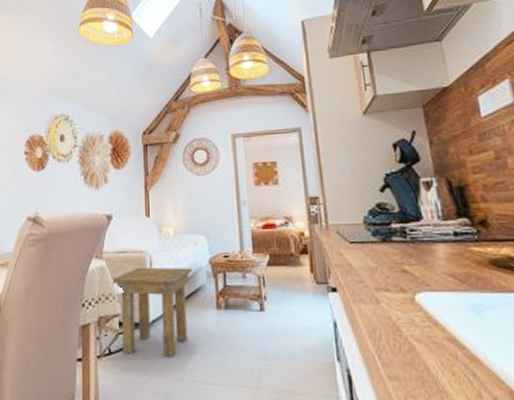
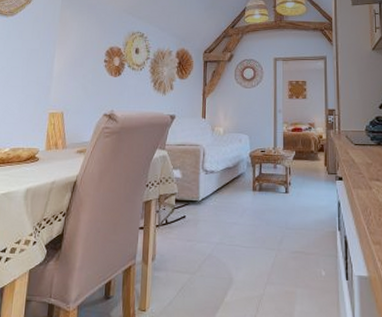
side table: present [112,267,193,357] -> none [172,157,236,226]

